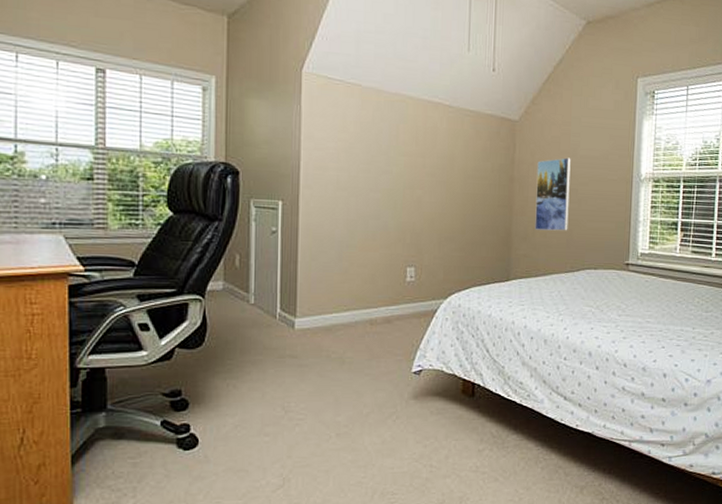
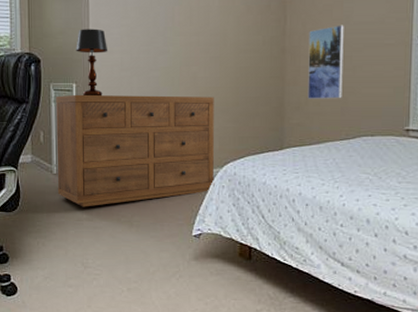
dresser: none [255,213,440,343] -> present [56,94,215,207]
table lamp: none [283,140,323,217] -> present [76,29,108,97]

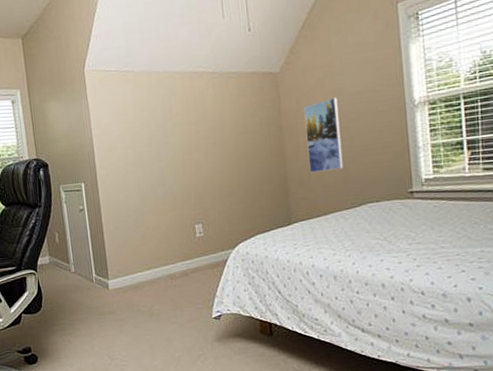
dresser: present [56,94,215,207] -> none [67,181,229,302]
table lamp: present [76,29,108,97] -> none [80,128,112,194]

